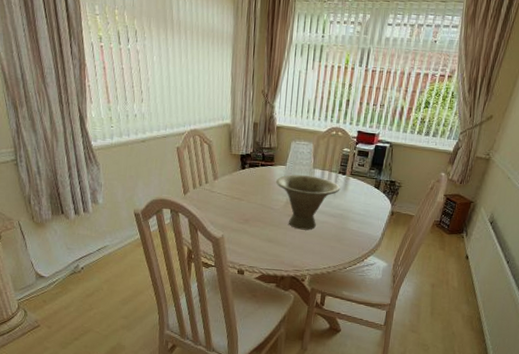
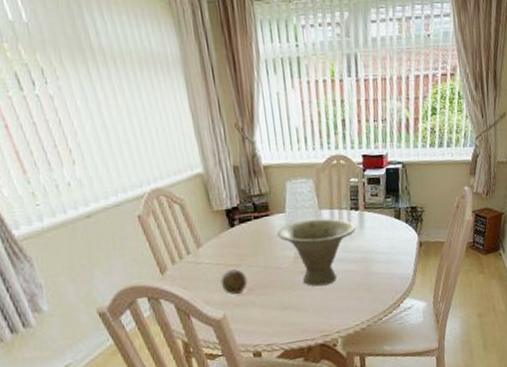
fruit: none [225,202,246,222] -> present [220,269,248,295]

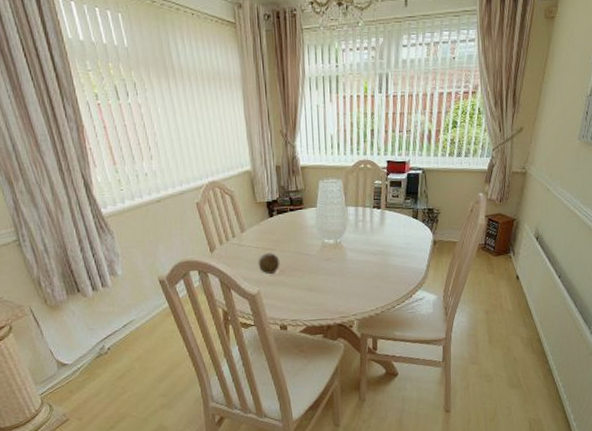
bowl: present [276,218,356,287] -> none [307,214,377,273]

